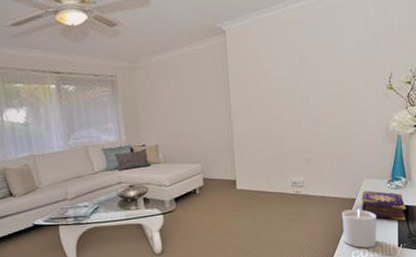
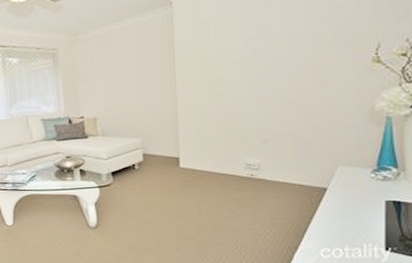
candle: present [341,208,377,249] -> none [307,200,356,248]
book: present [361,190,406,221] -> none [334,179,397,219]

